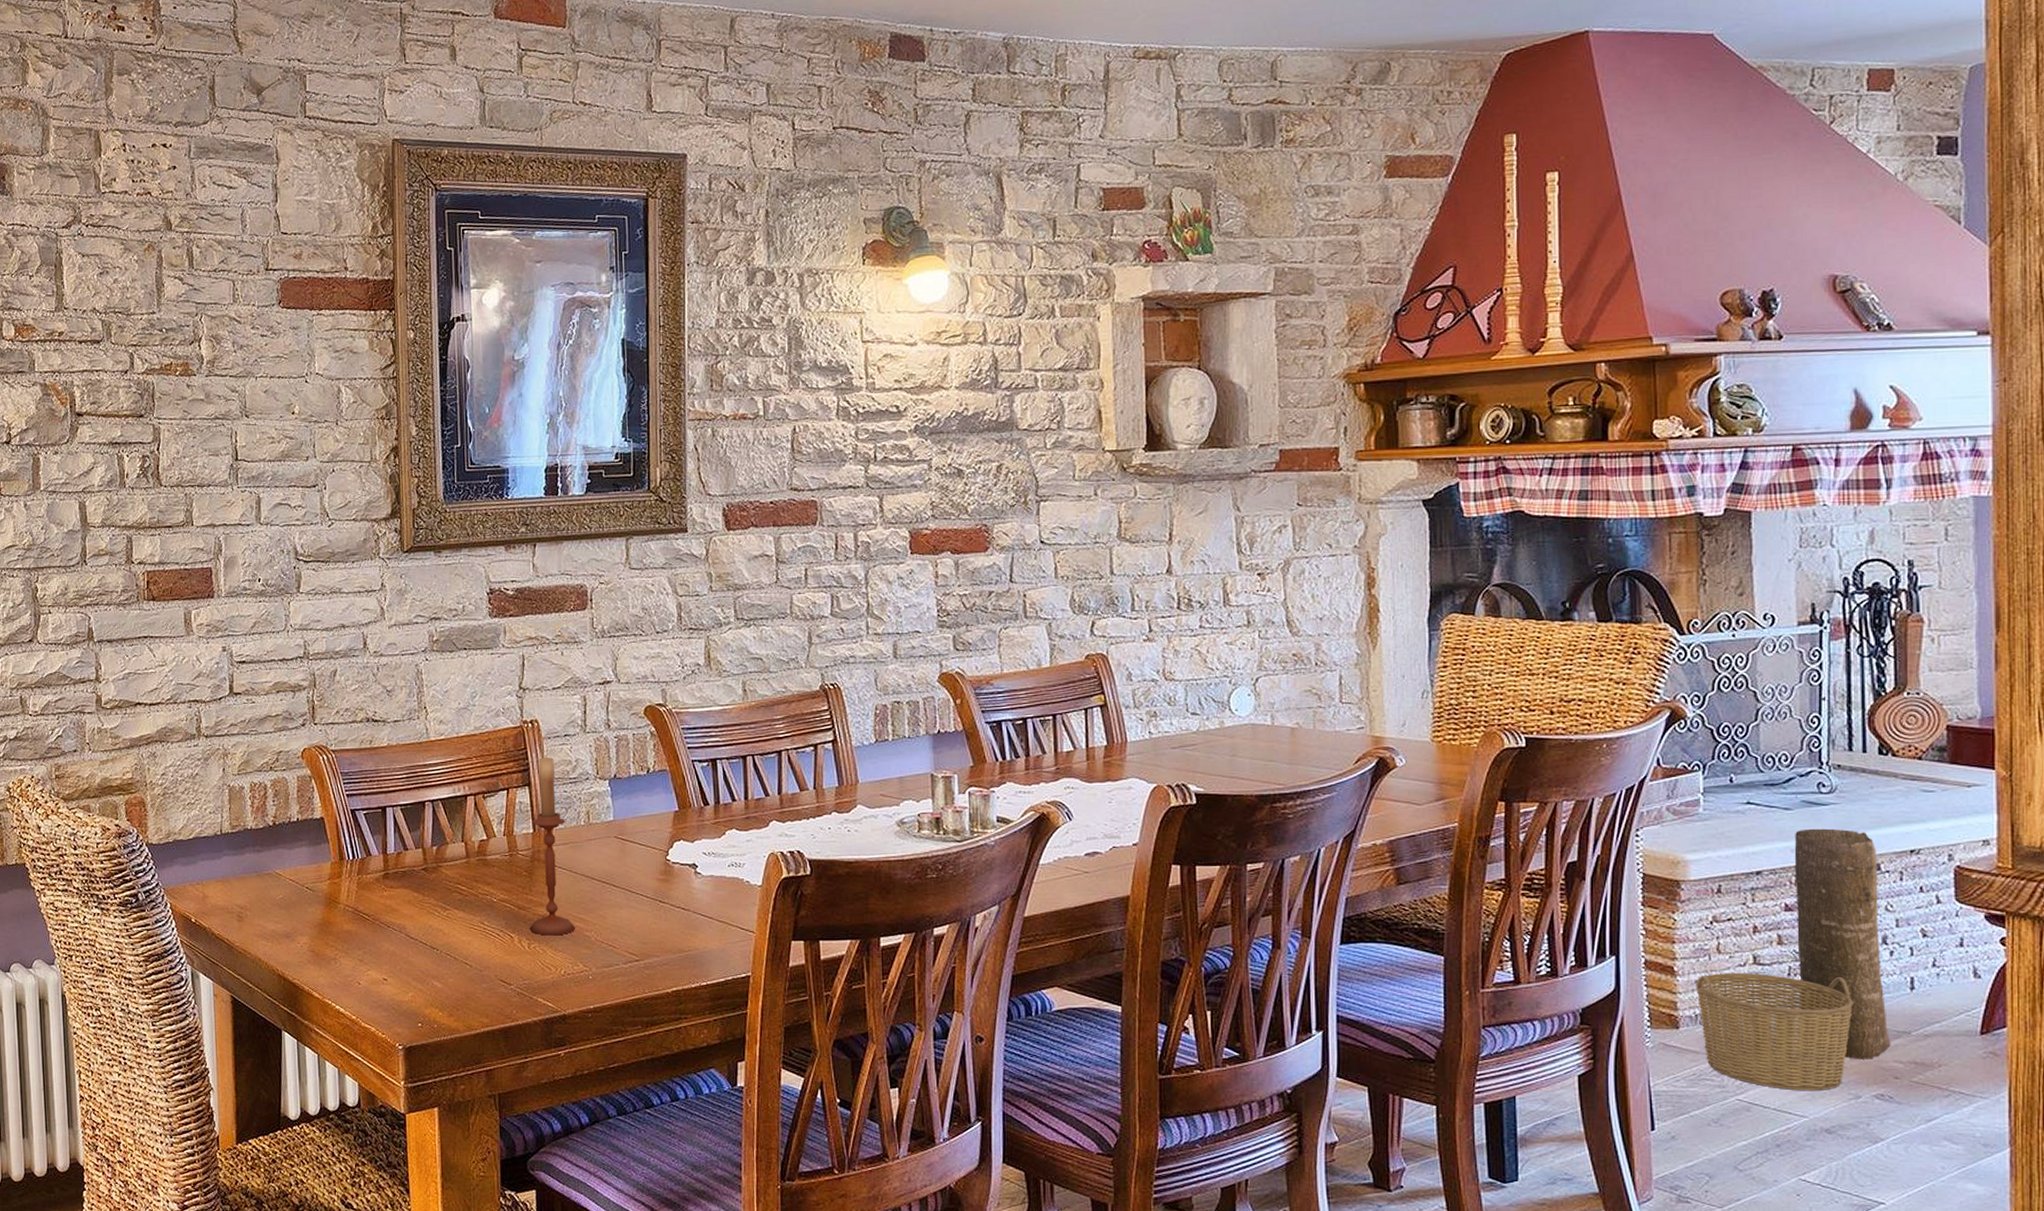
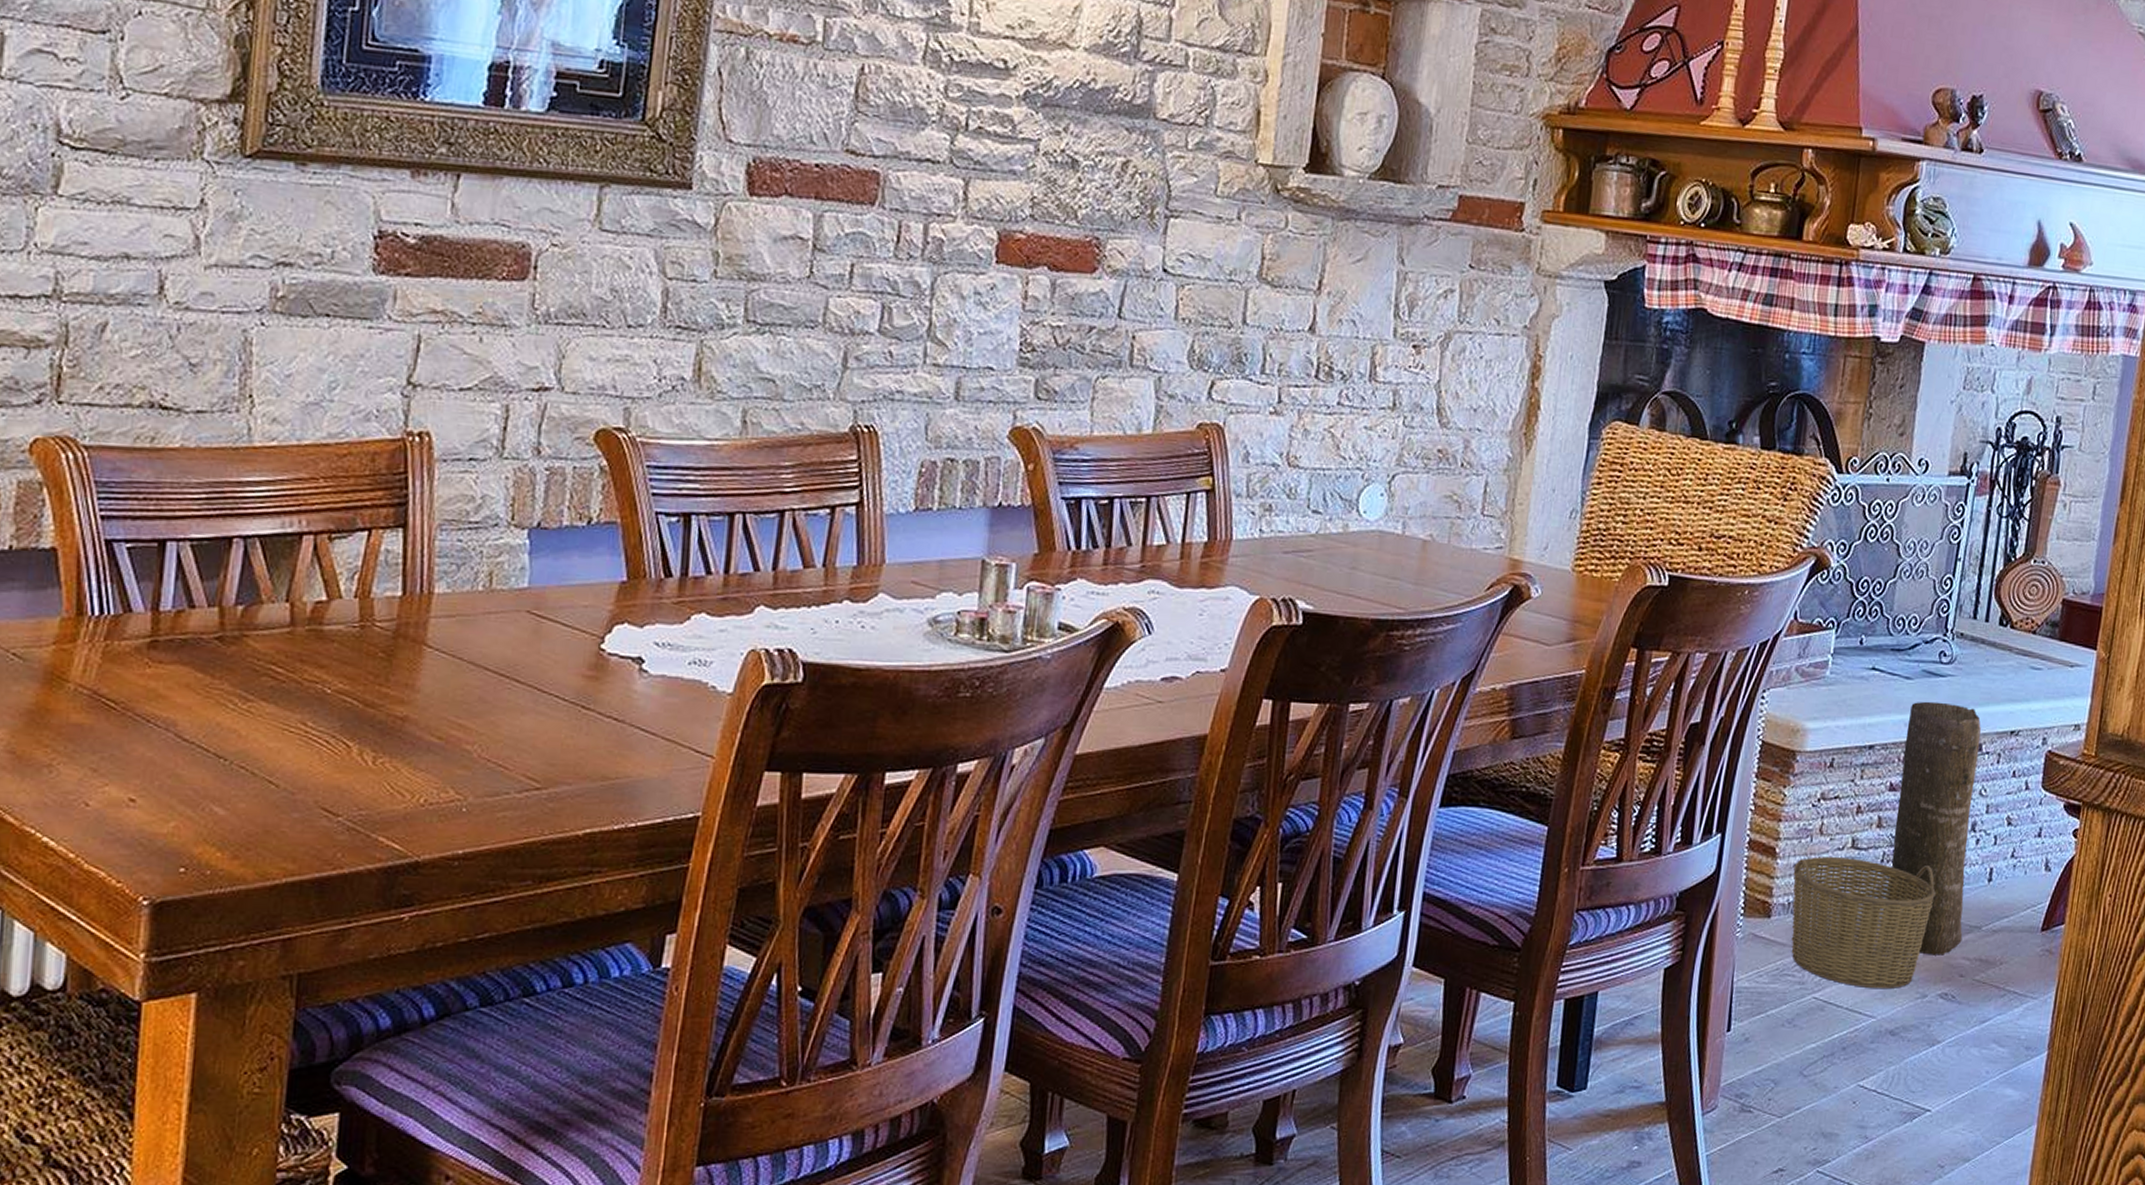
candlestick: present [530,753,576,936] -> none [379,482,455,748]

